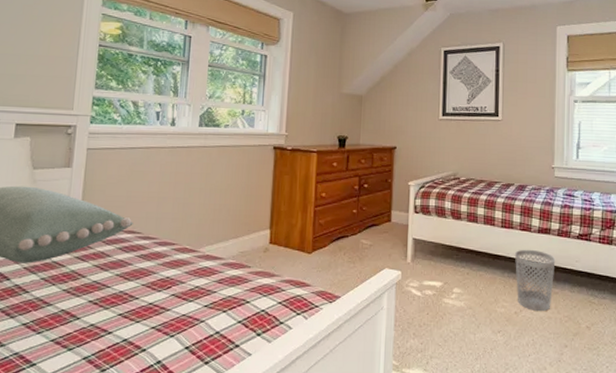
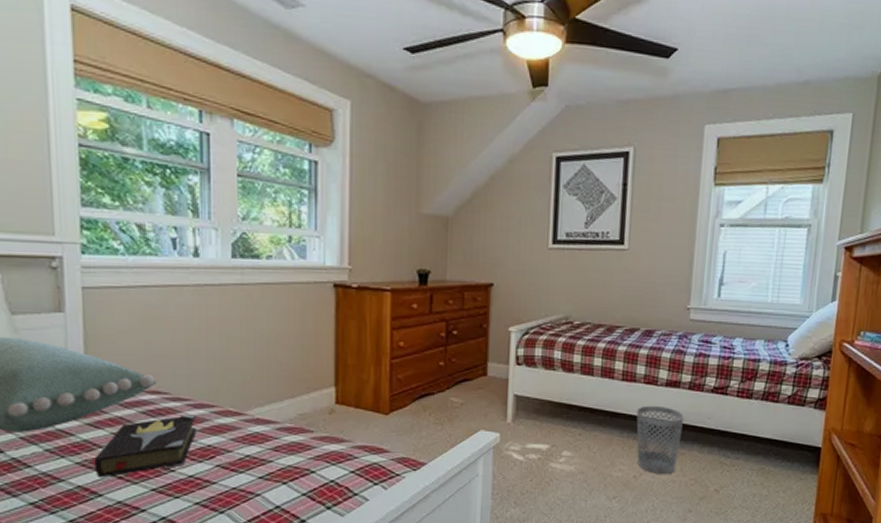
hardback book: none [76,250,160,303] -> present [94,413,196,478]

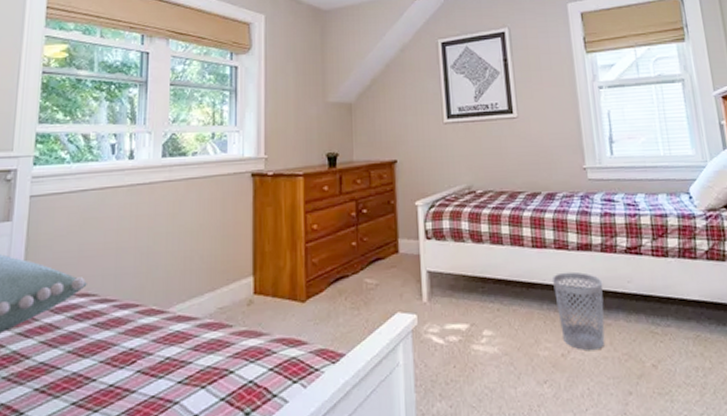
hardback book: present [94,413,196,478] -> none [19,314,120,393]

